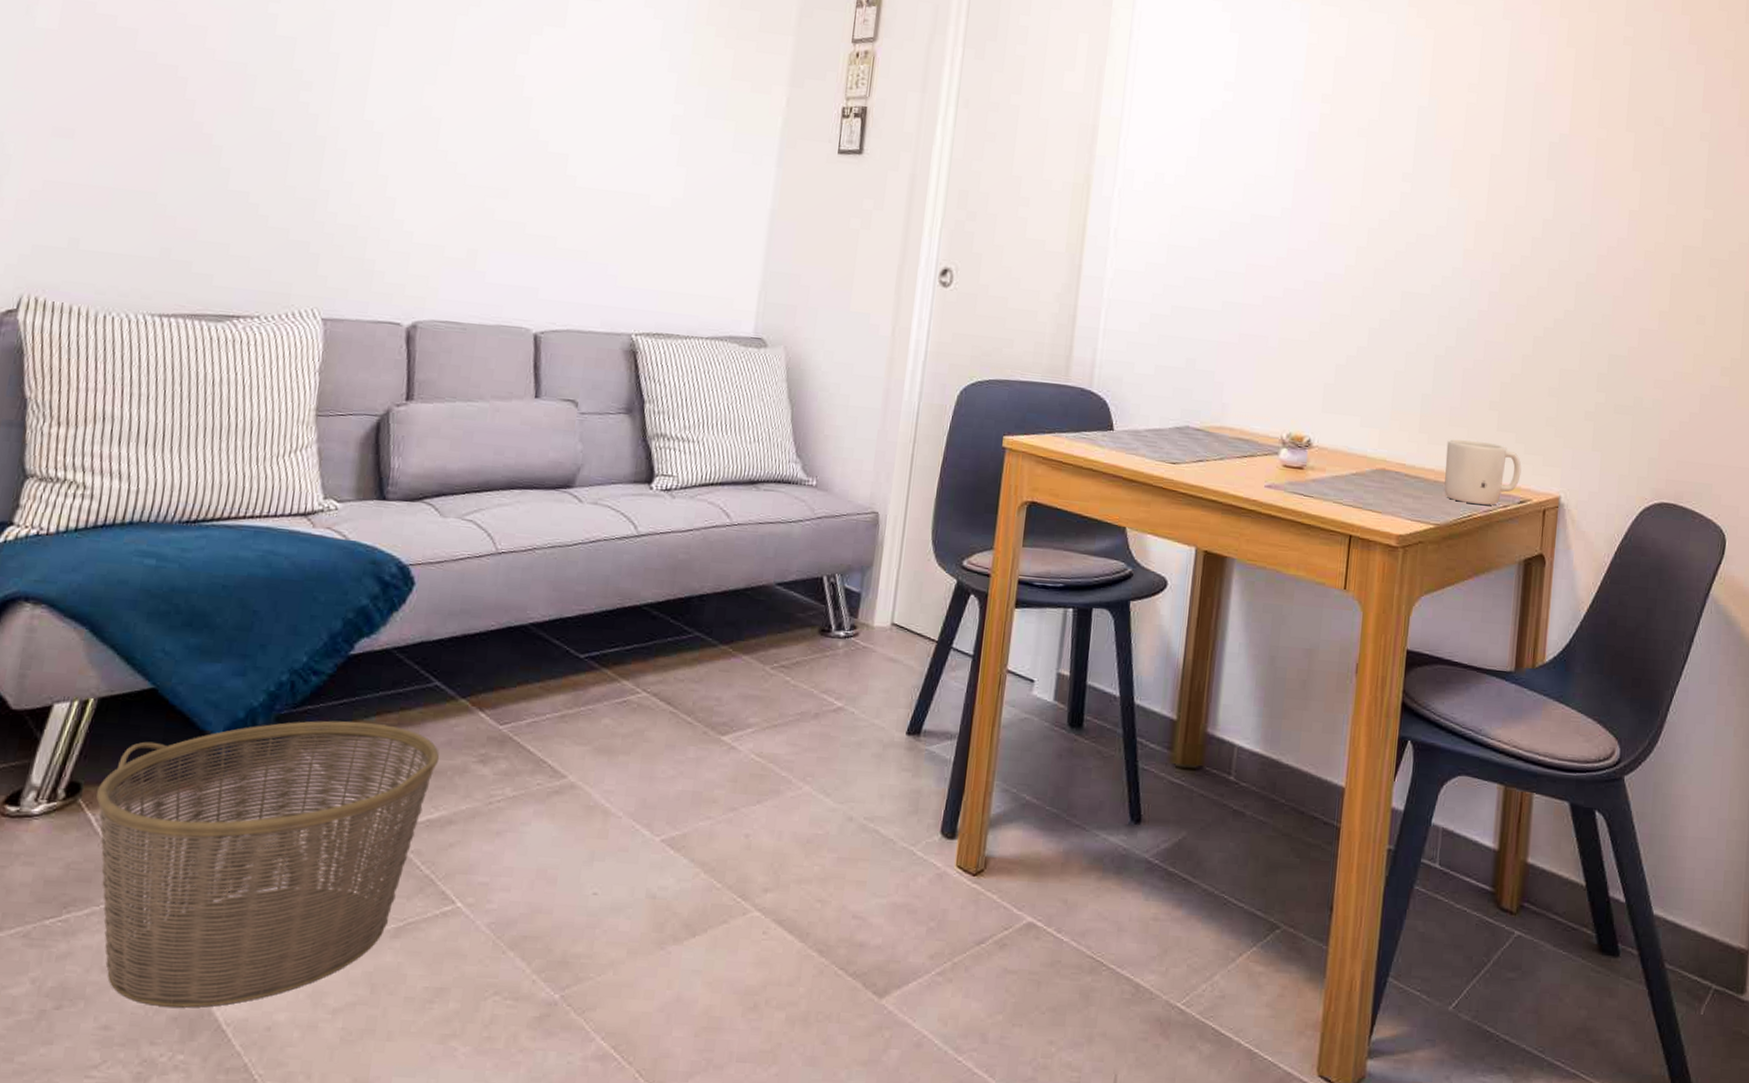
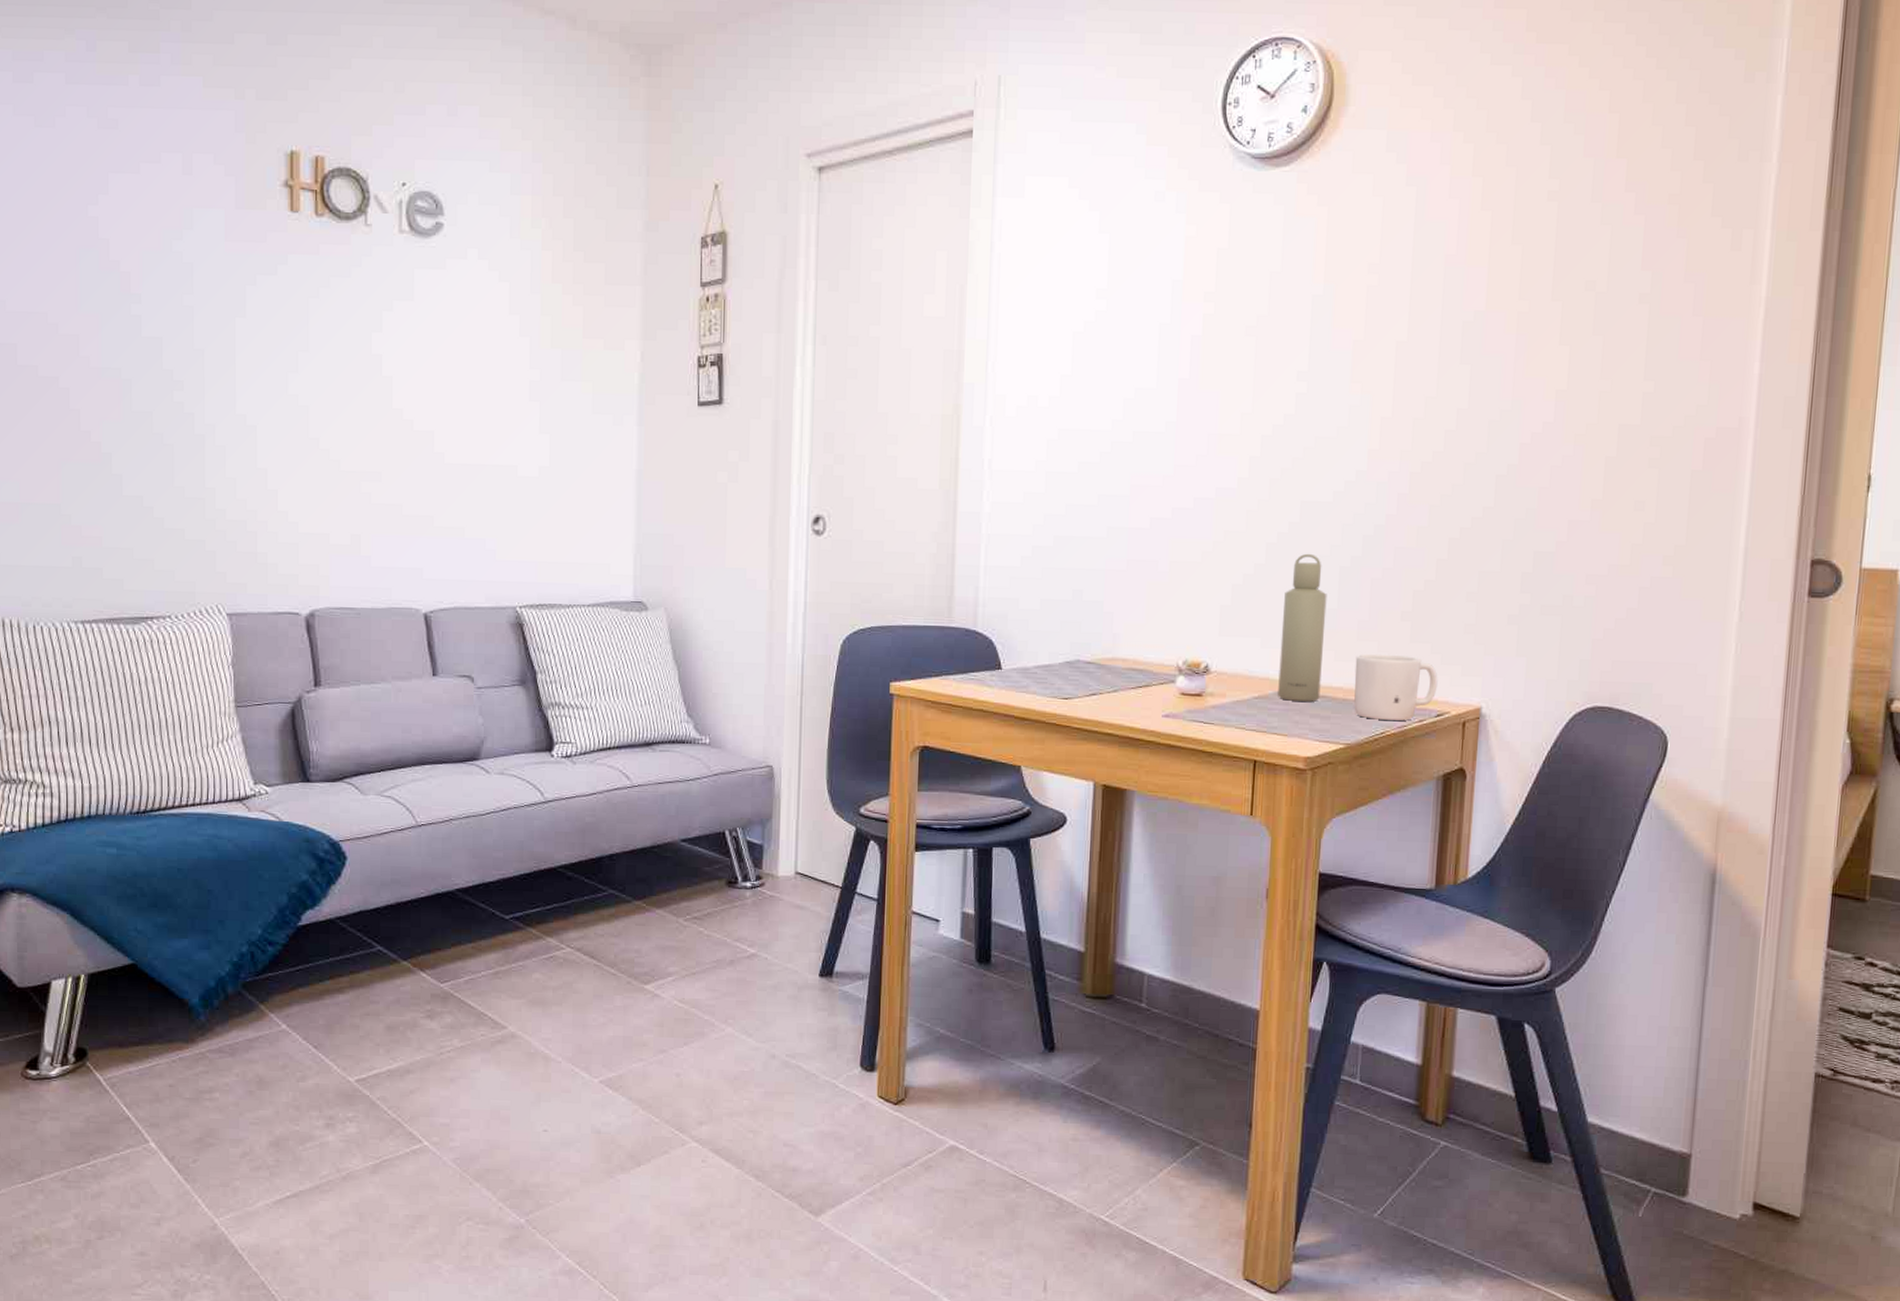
basket: present [96,720,440,1008] -> none [100,985,391,1236]
bottle: none [1374,340,1423,482] -> present [1278,553,1327,702]

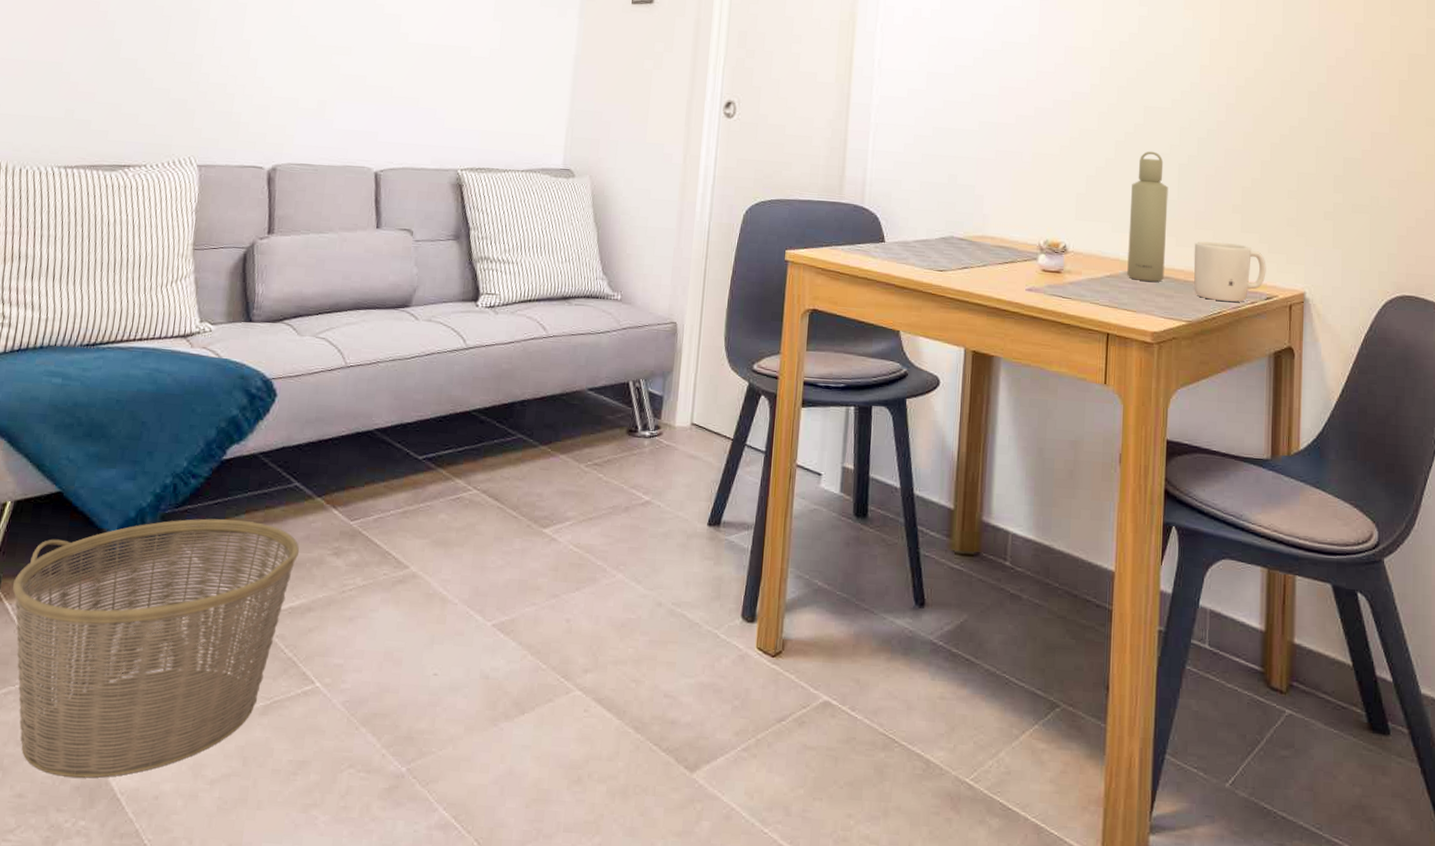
basket: none [100,985,391,1236] -> present [12,518,300,778]

